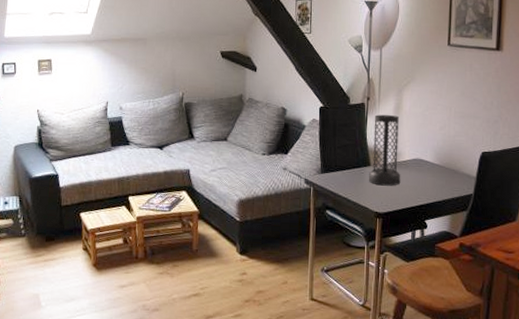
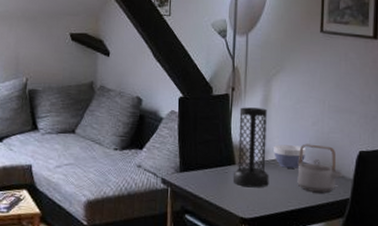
bowl: none [405,147,434,168] -> present [274,144,306,169]
teapot: none [426,146,467,189] -> present [297,143,343,193]

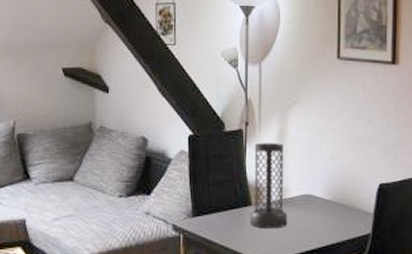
bowl: present [274,144,306,169] -> none [292,181,326,206]
teapot: present [297,143,343,193] -> none [317,179,363,230]

